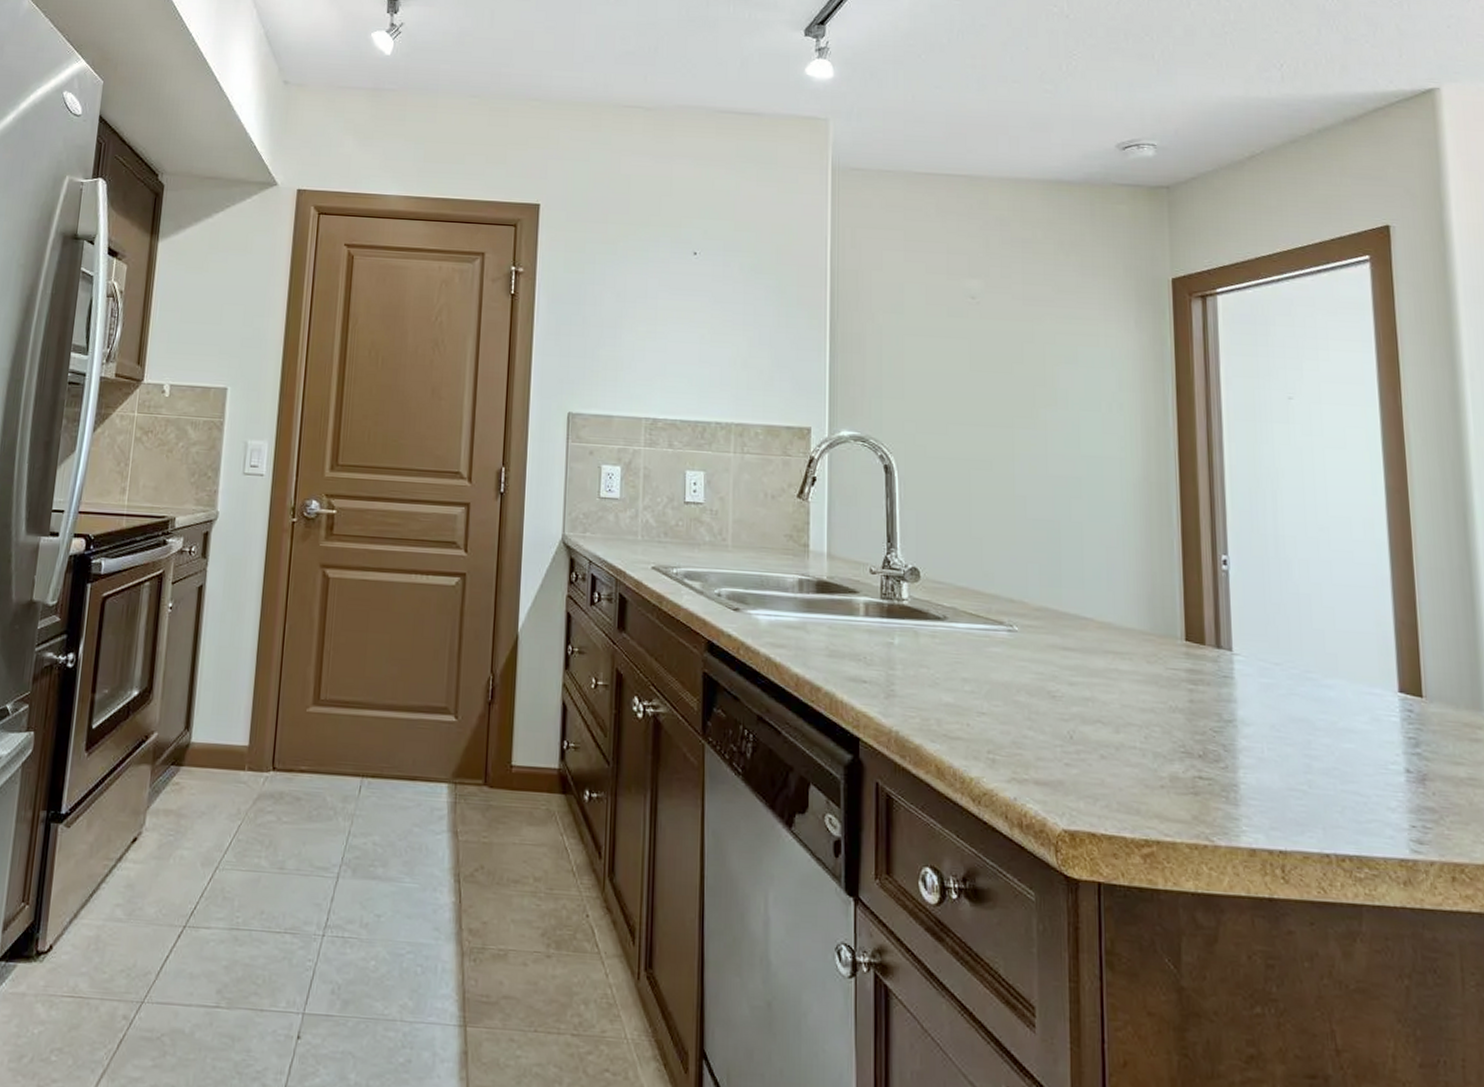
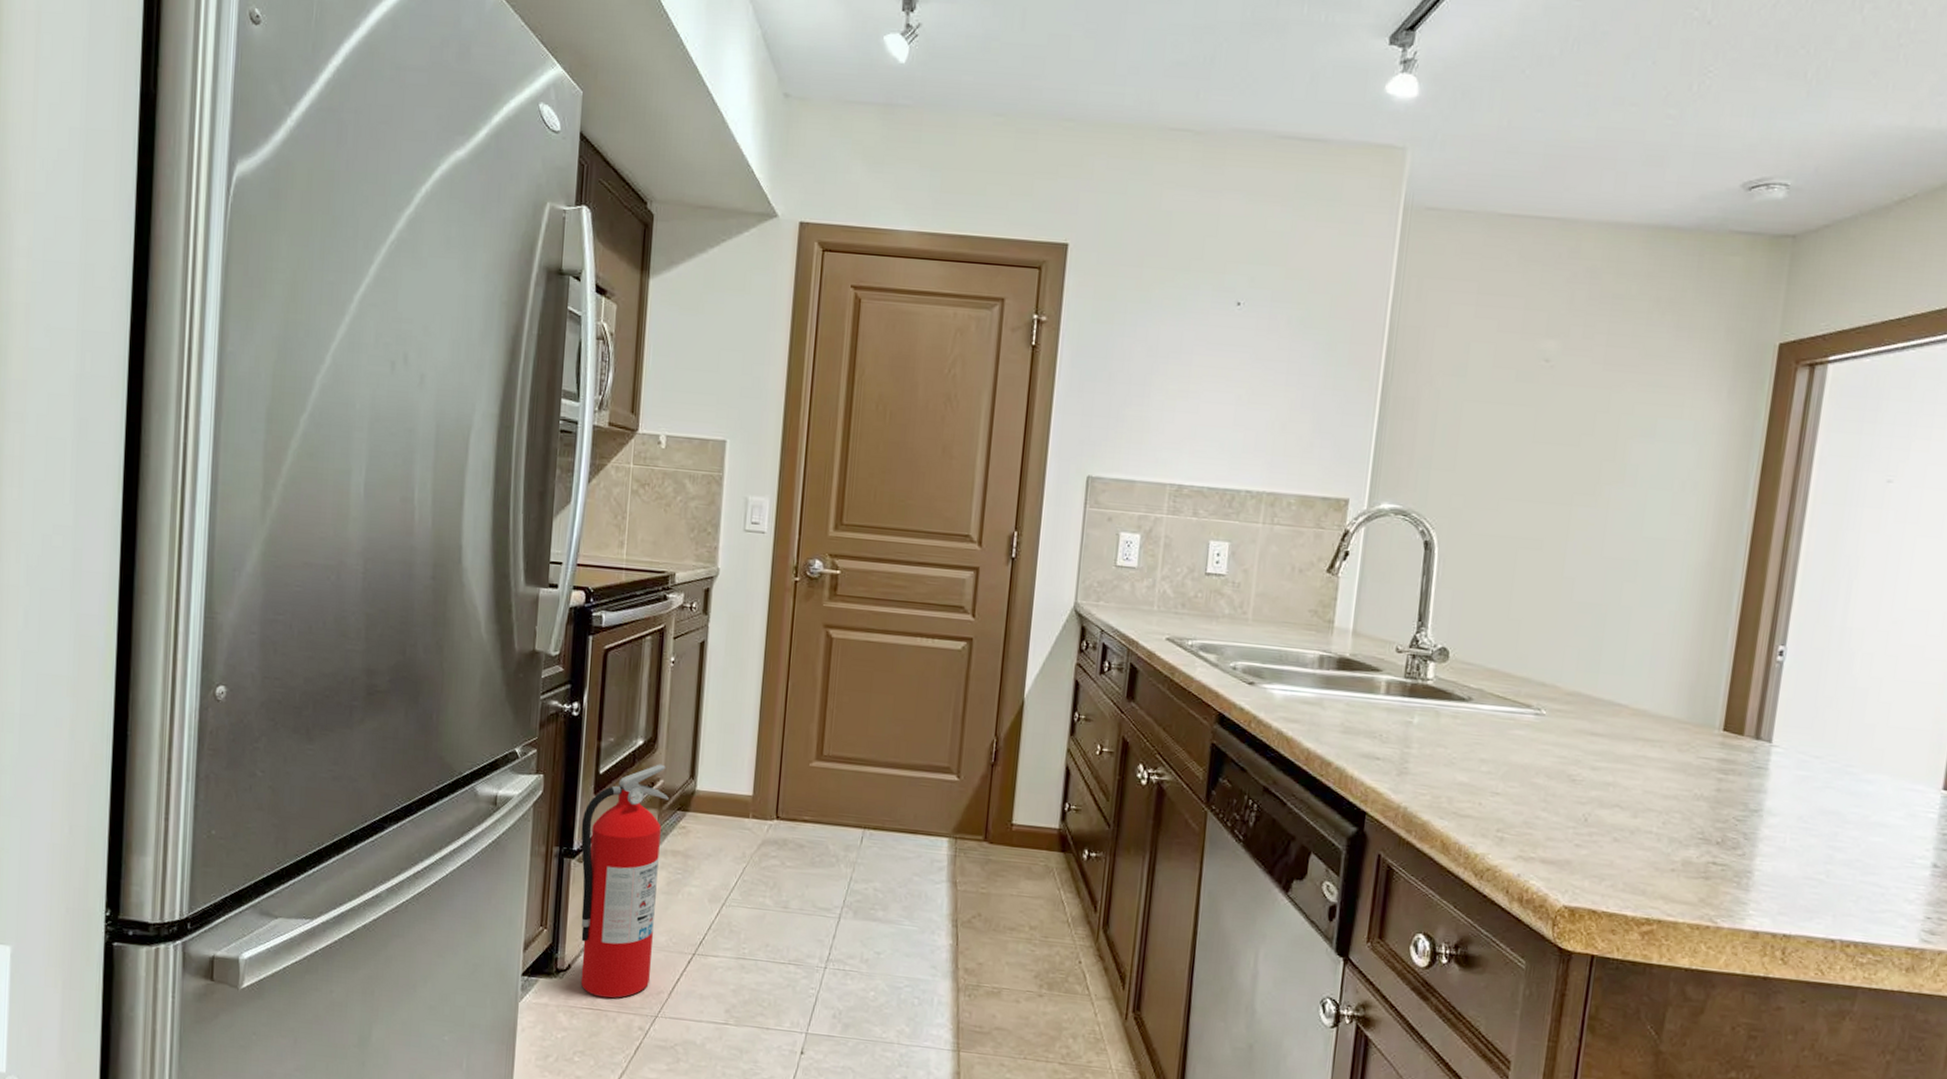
fire extinguisher: none [62,715,163,983] -> present [580,764,669,998]

